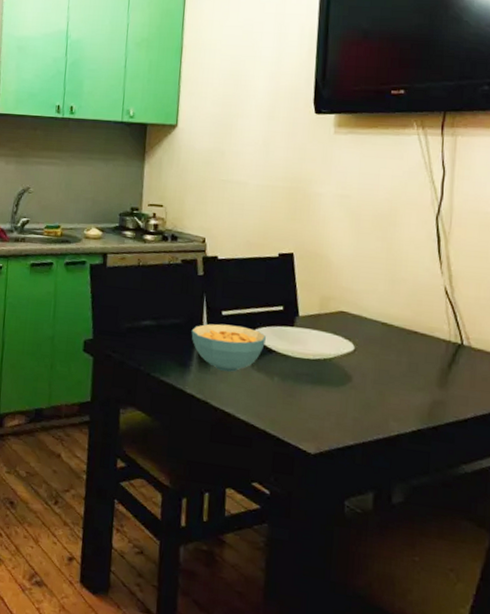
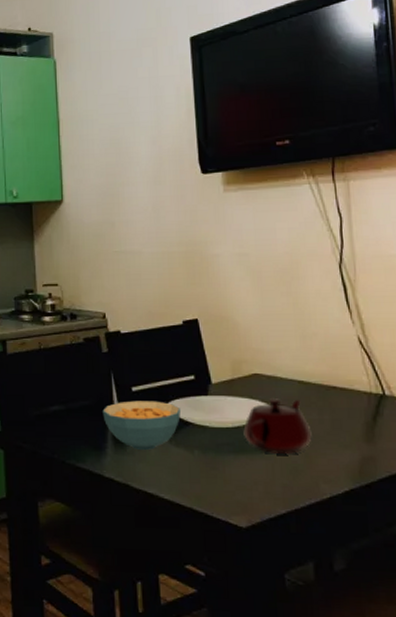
teapot: none [323,335,388,391] -> present [243,397,312,455]

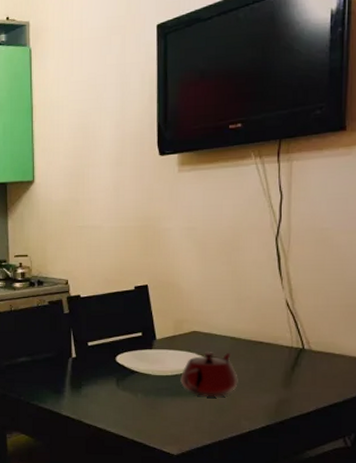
cereal bowl: present [102,400,181,450] -> none [62,353,128,393]

